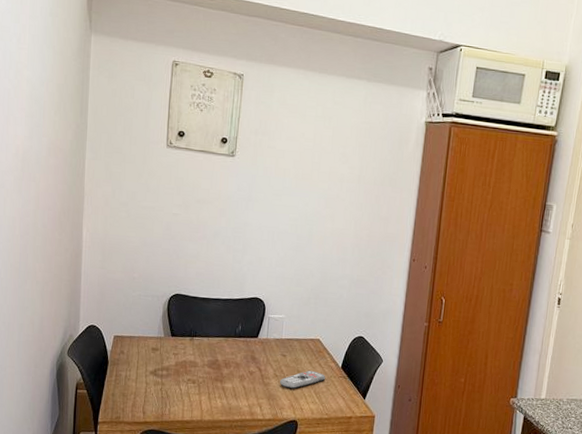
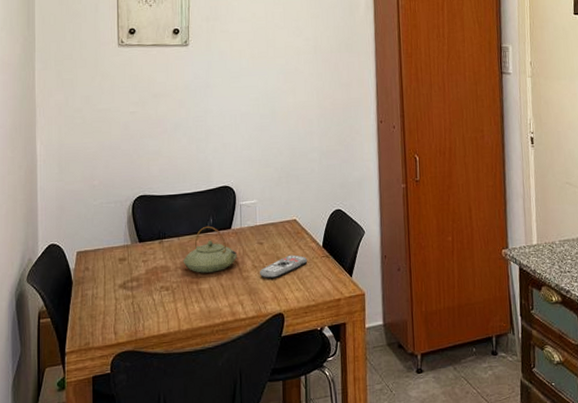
teapot: none [210,331,261,375] -> present [183,225,237,273]

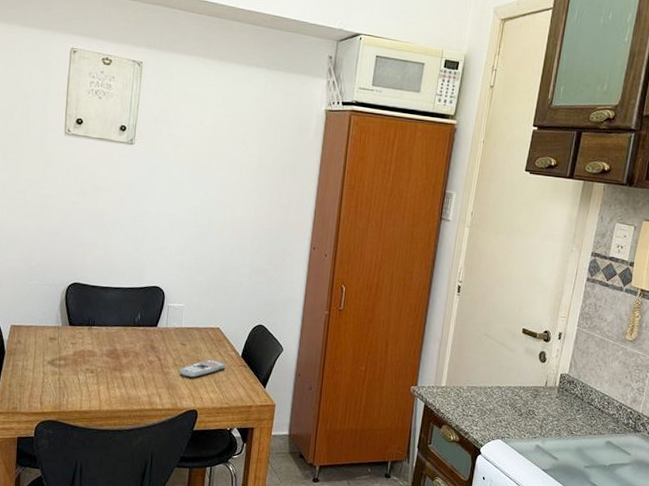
teapot: present [183,225,237,273] -> none [109,320,160,364]

